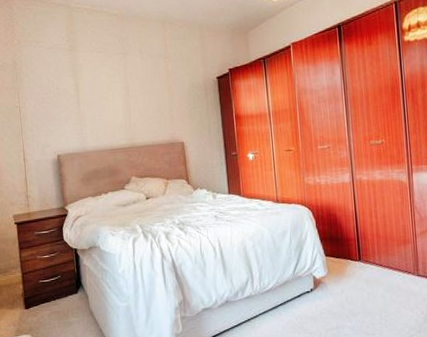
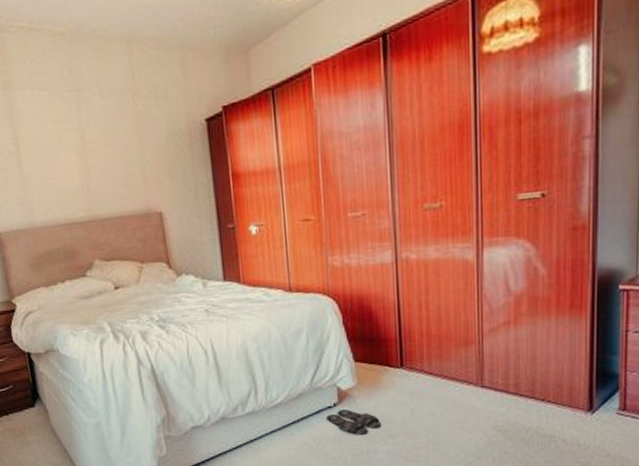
slippers: none [305,293,347,314] -> present [326,408,382,435]

